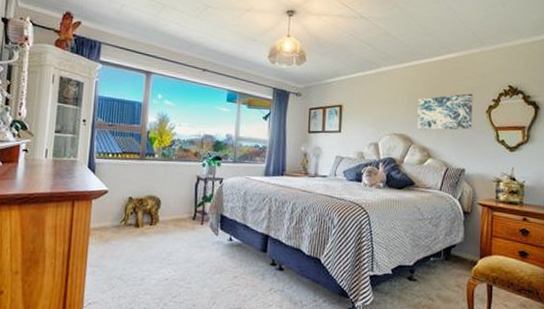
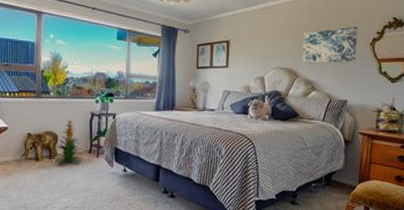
indoor plant: none [156,182,189,234] -> present [55,118,85,166]

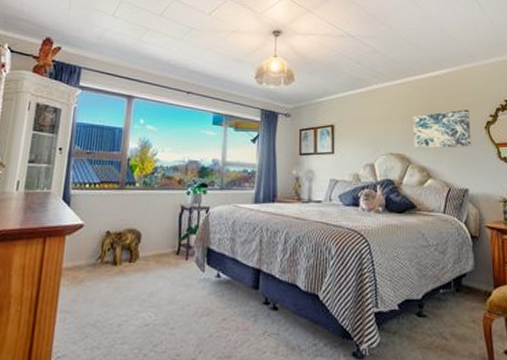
indoor plant: present [55,118,85,166] -> none [136,213,172,272]

